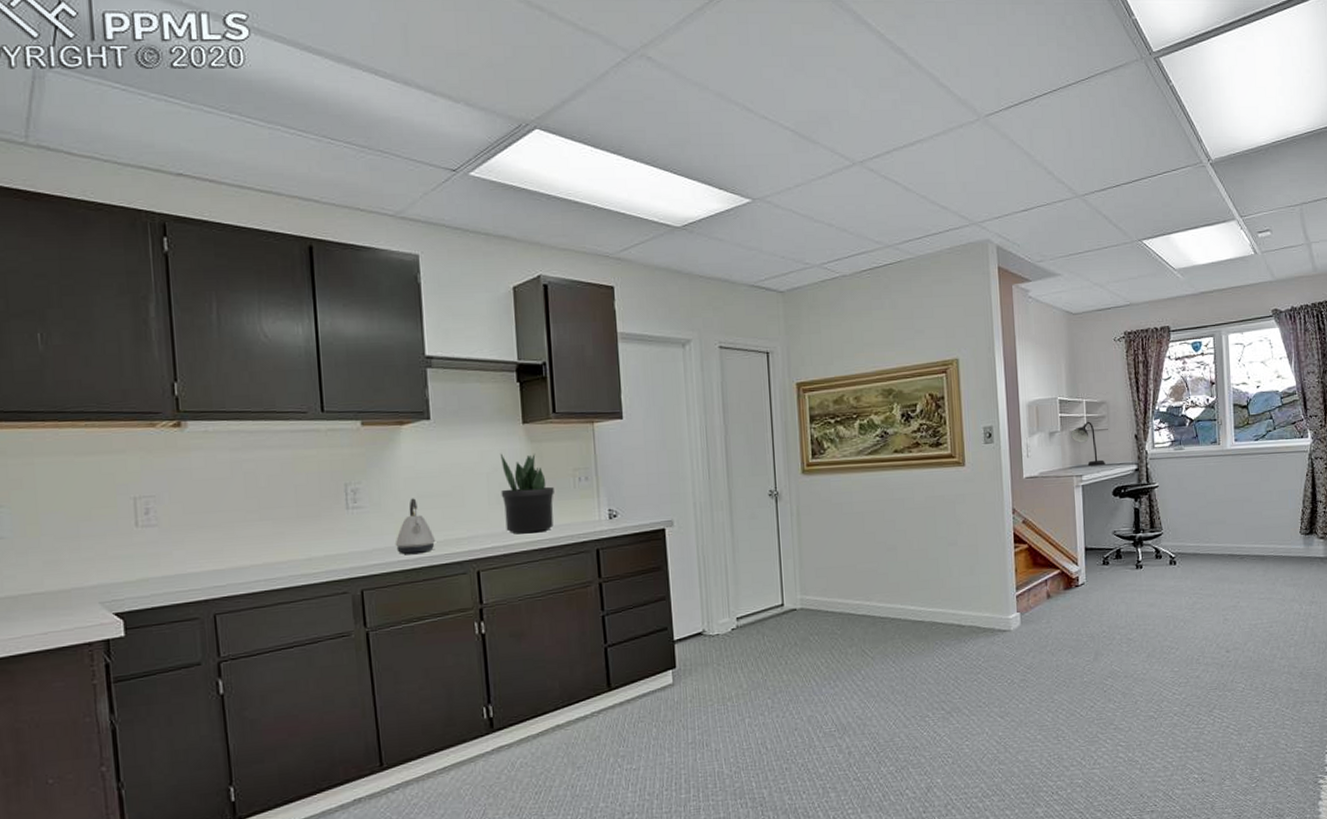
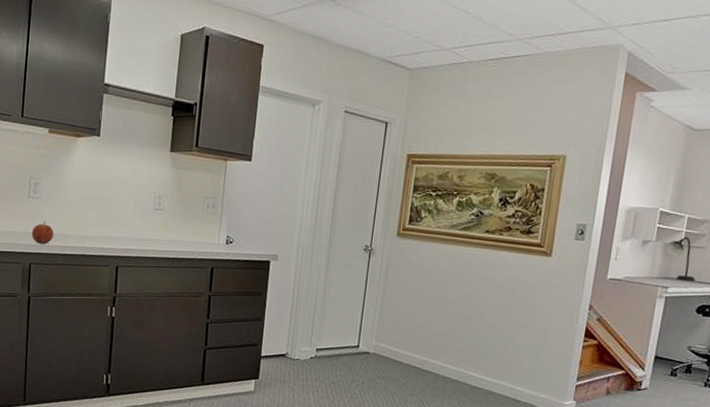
fruit: none [357,535,389,565] -> present [31,222,54,245]
kettle: present [395,498,435,555] -> none [59,198,89,244]
planter: present [501,453,554,534] -> none [143,173,186,245]

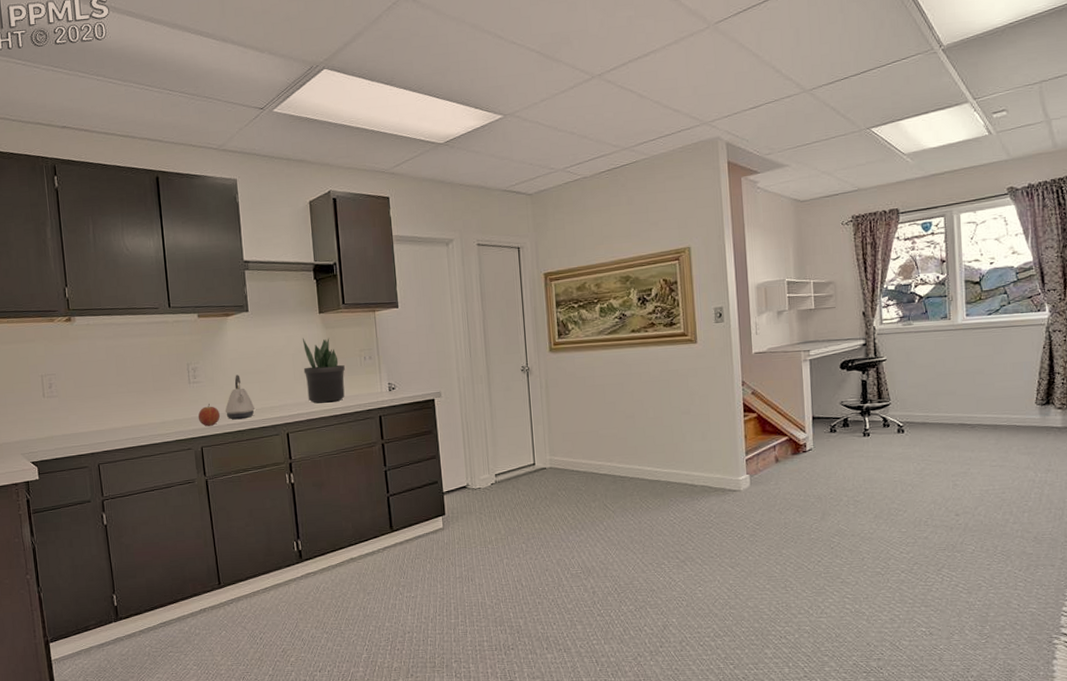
kettle: none [59,198,89,244] -> present [225,375,255,420]
planter: none [143,173,186,245] -> present [303,338,345,404]
desk lamp: present [665,236,695,282] -> none [799,300,833,342]

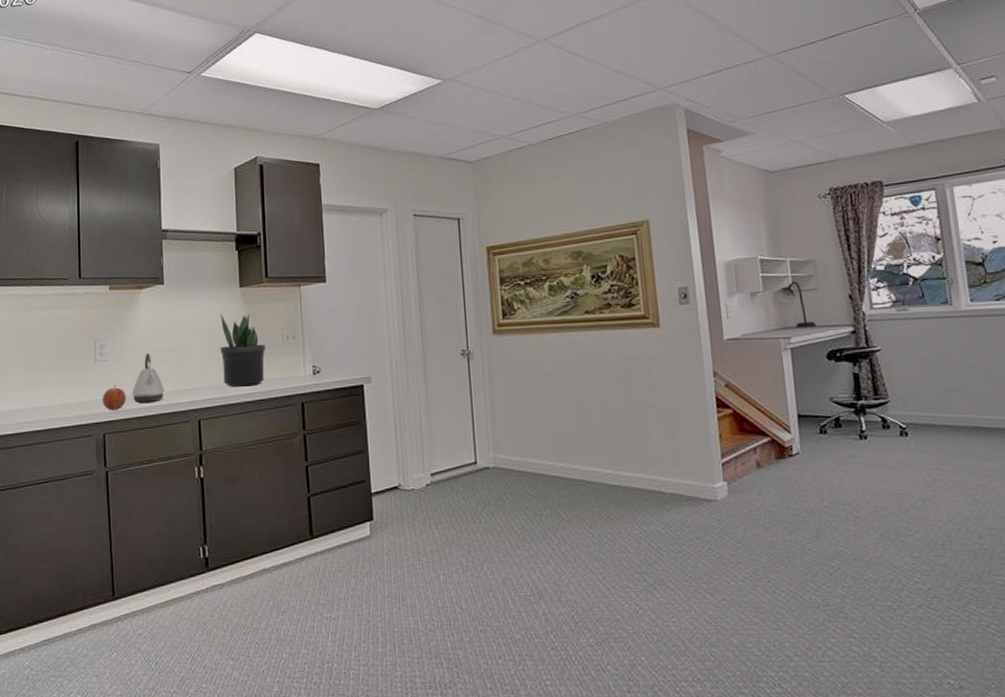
desk lamp: none [799,300,833,342] -> present [775,281,816,328]

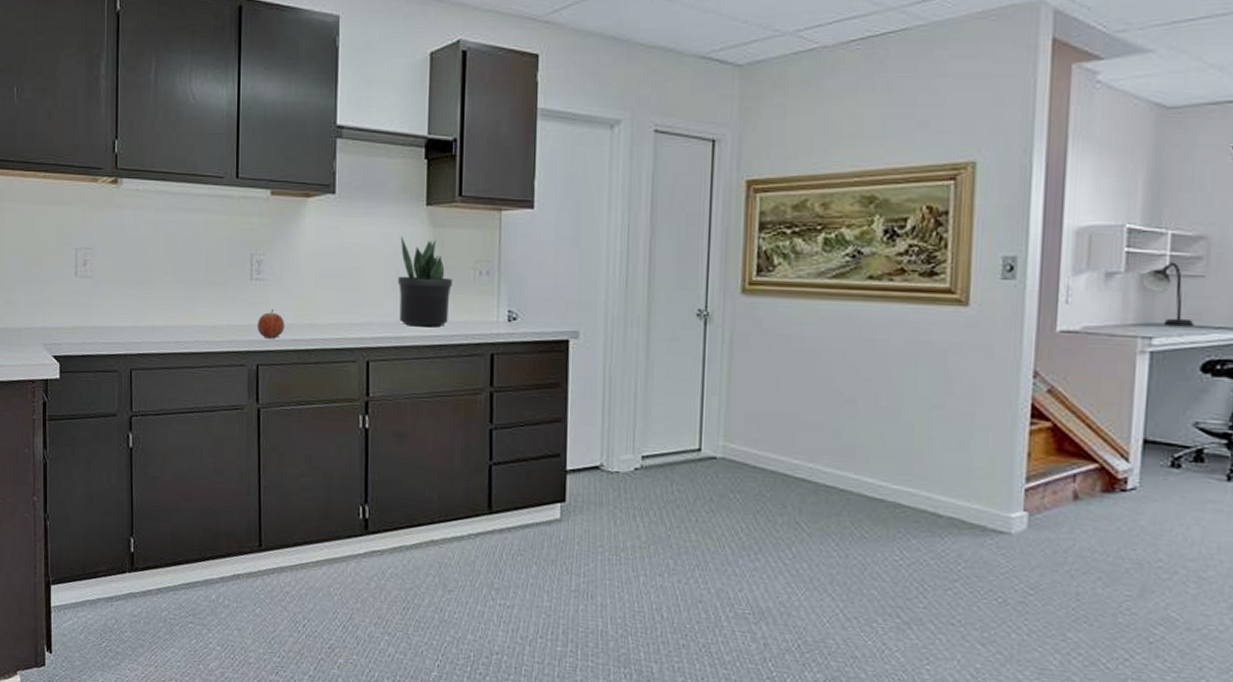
kettle: present [132,353,164,404] -> none [291,275,329,335]

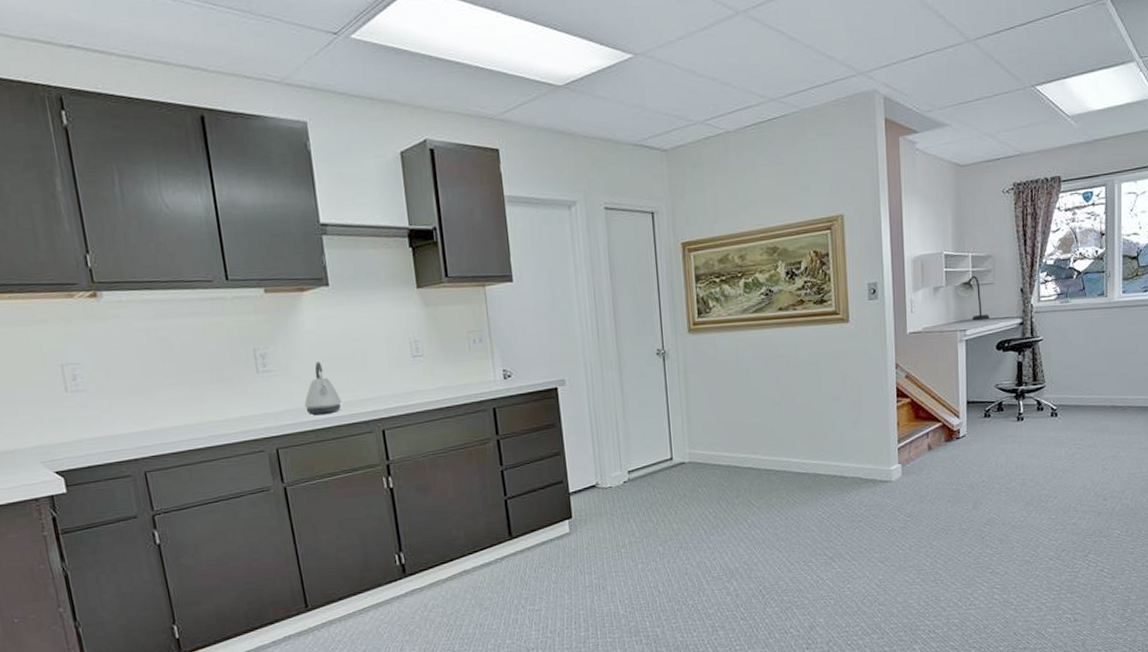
fruit: present [257,309,285,340] -> none [270,397,299,425]
kettle: none [291,275,329,335] -> present [304,362,341,416]
planter: present [397,236,452,328] -> none [398,317,452,395]

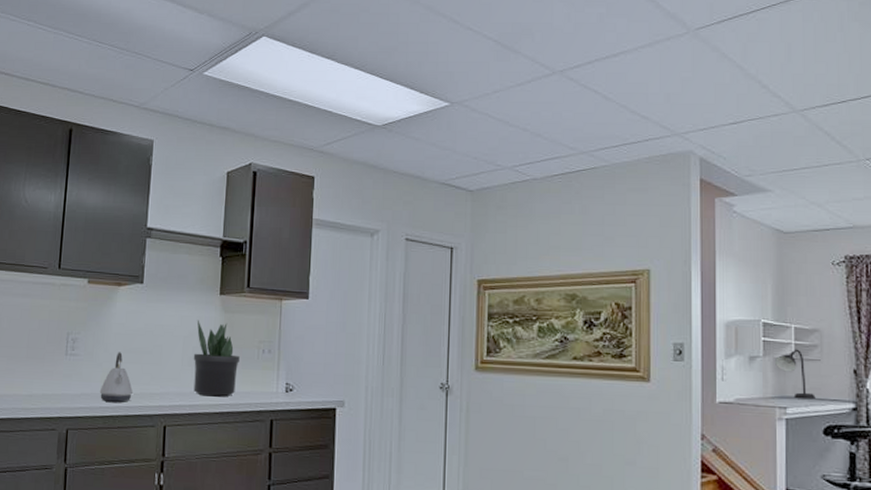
planter: none [398,317,452,395] -> present [193,320,240,397]

